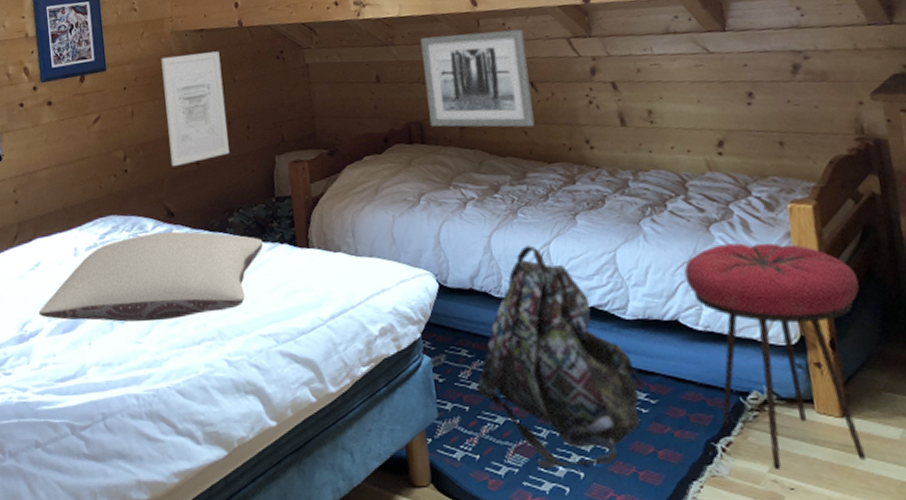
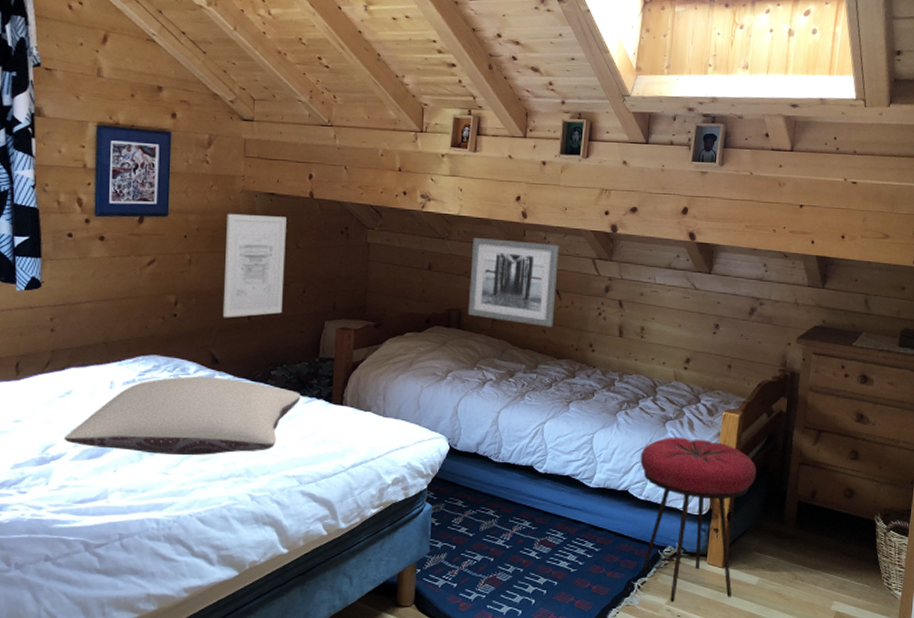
backpack: present [477,245,647,469] -> none [465,423,595,596]

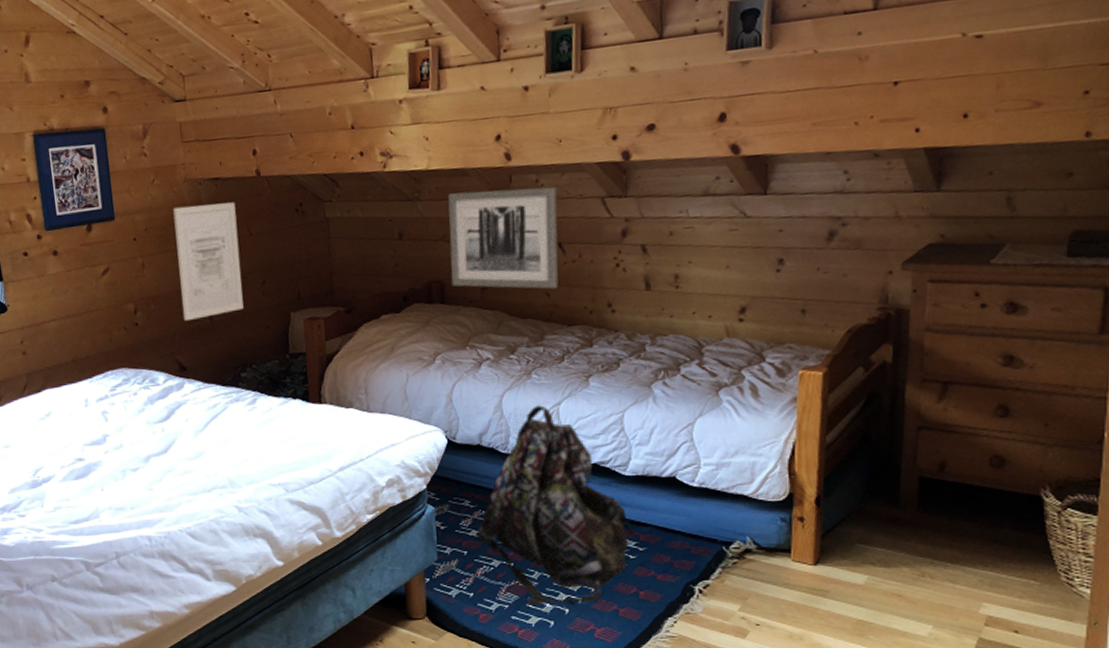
pillow: present [64,376,301,456] -> none [50,385,276,470]
backpack: none [465,423,595,596] -> present [476,405,637,605]
stool: present [640,437,756,602] -> none [688,406,853,608]

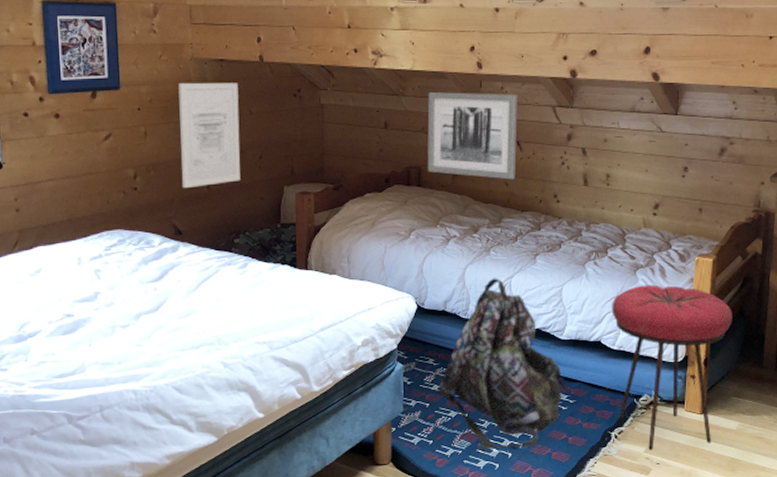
stool: none [688,406,853,608] -> present [611,284,732,450]

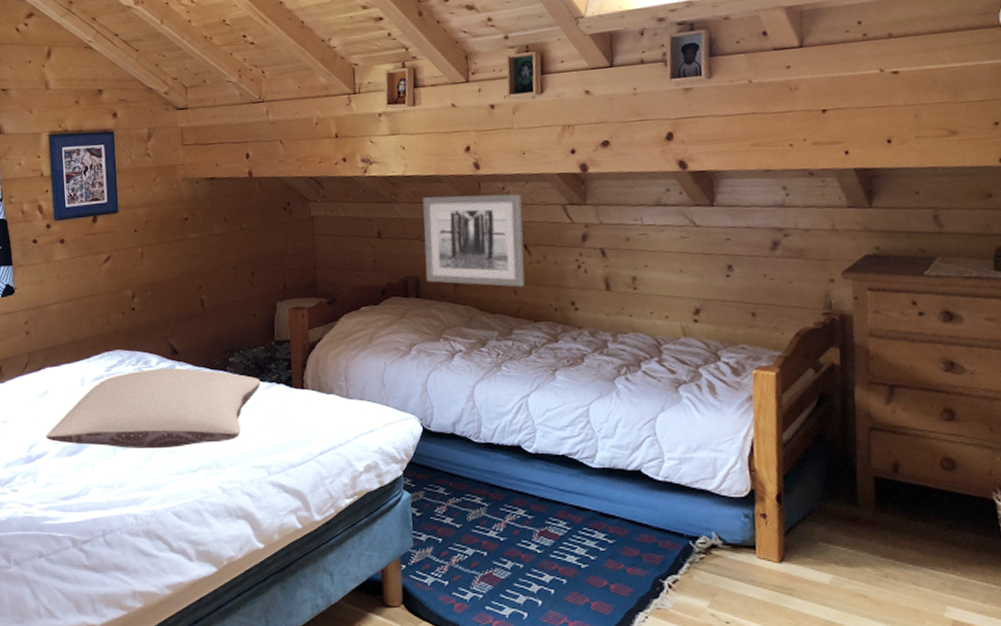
pillow: none [38,247,266,327] -> present [45,367,261,449]
wall art: present [178,82,240,189] -> none [172,199,233,308]
backpack: present [438,278,569,451] -> none [451,396,606,596]
stool: present [611,284,732,450] -> none [651,403,809,605]

